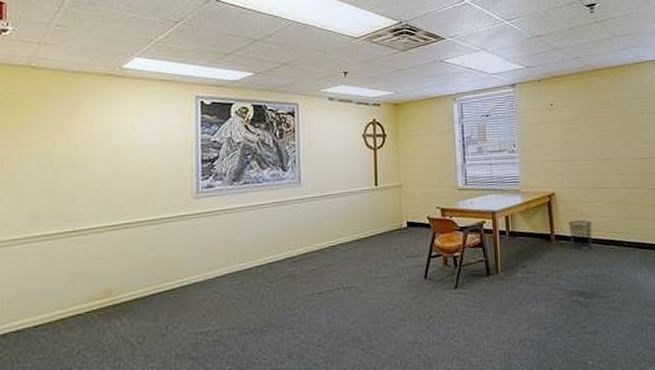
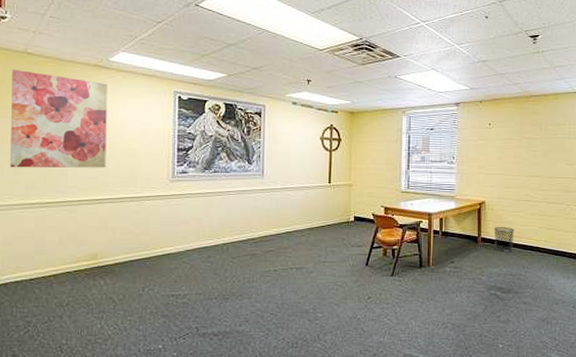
wall art: none [11,85,121,197] -> present [10,69,107,168]

